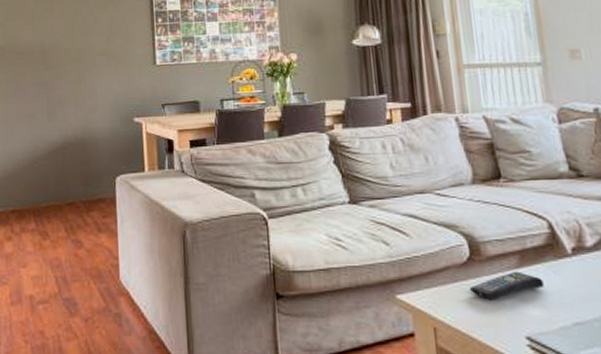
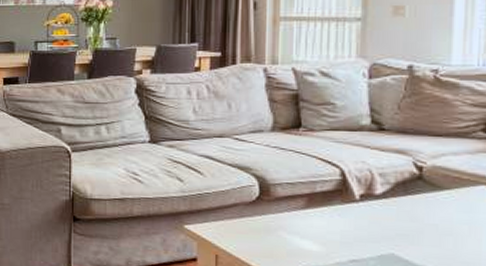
remote control: present [470,271,544,300] -> none [255,211,327,235]

